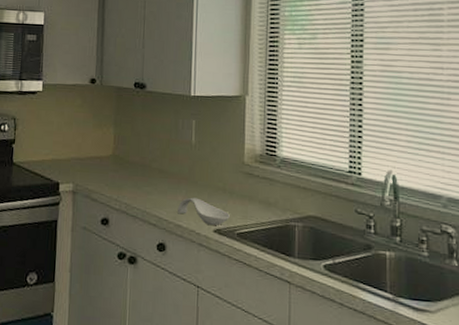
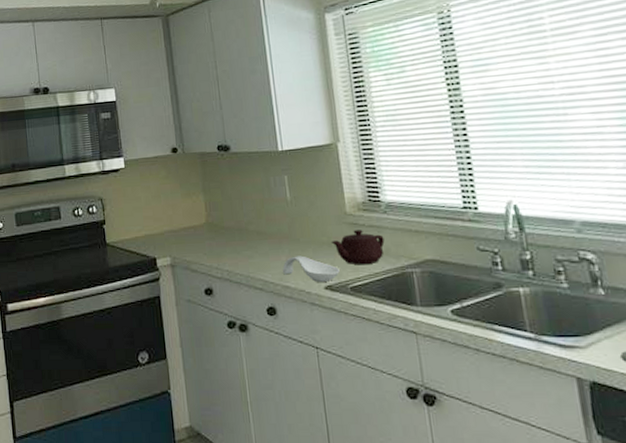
teapot: none [226,180,275,214] -> present [331,230,385,265]

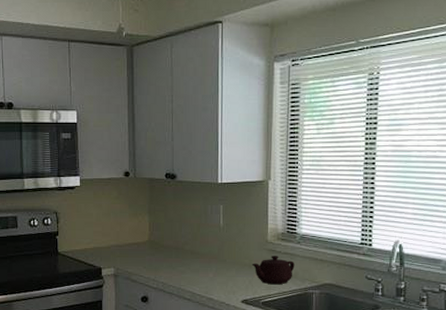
spoon rest: present [282,255,340,282] -> none [209,274,255,296]

